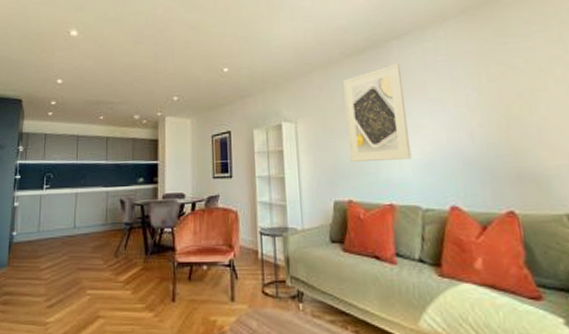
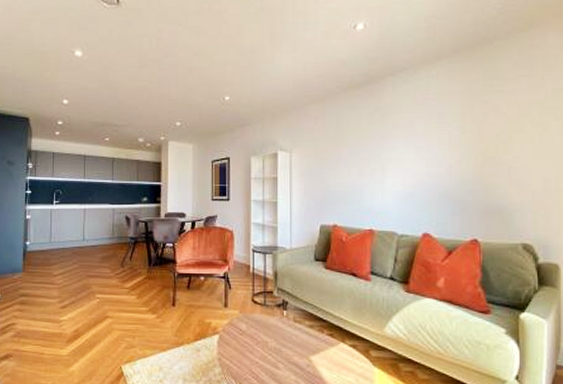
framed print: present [343,64,412,162] -> none [338,100,394,190]

